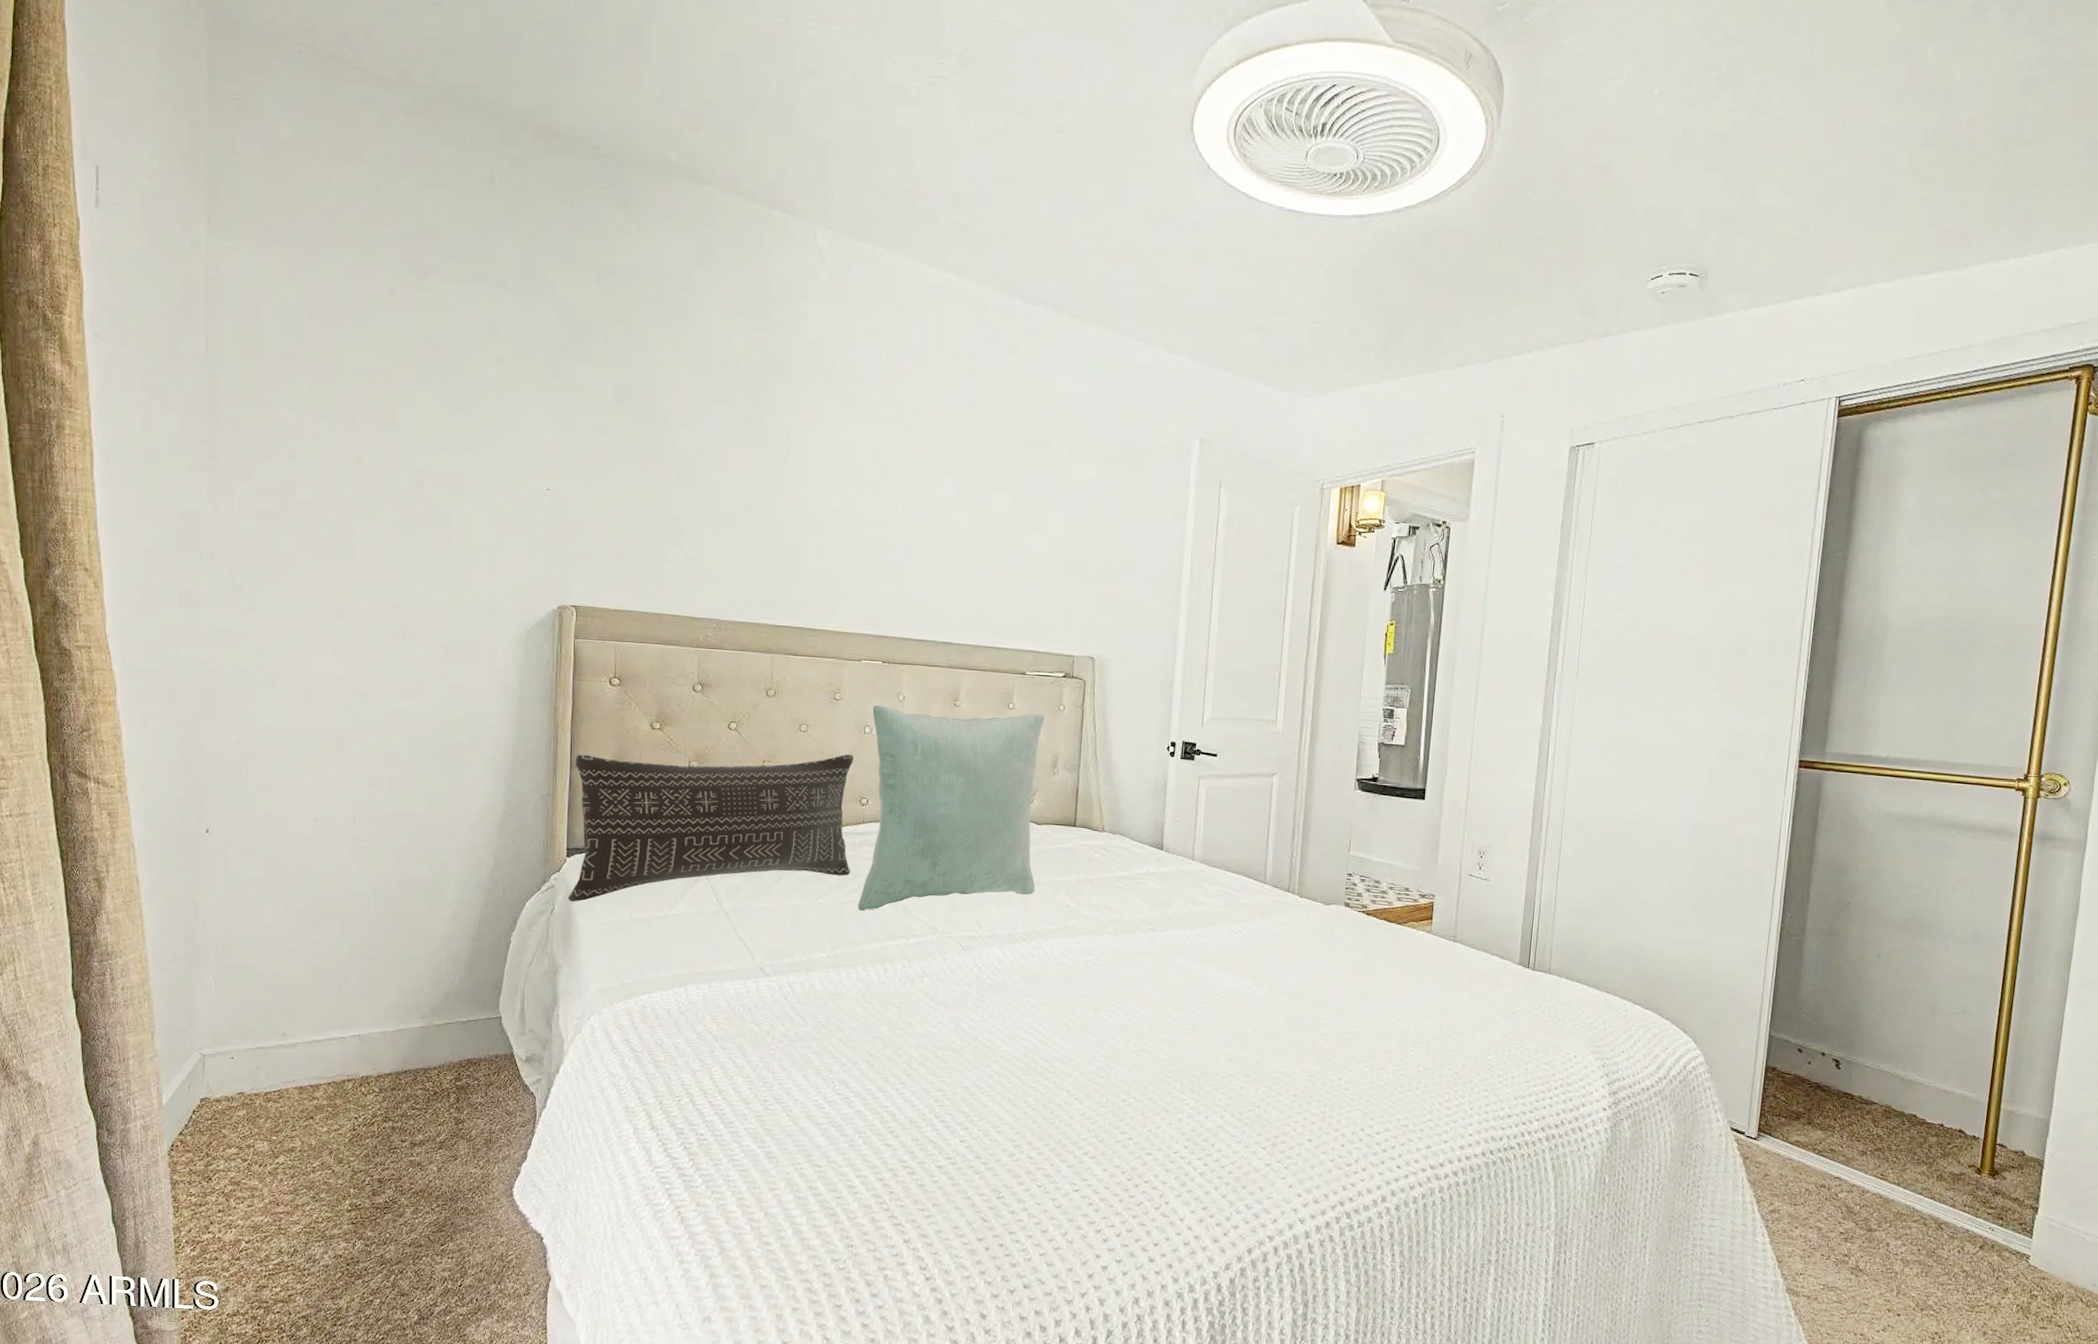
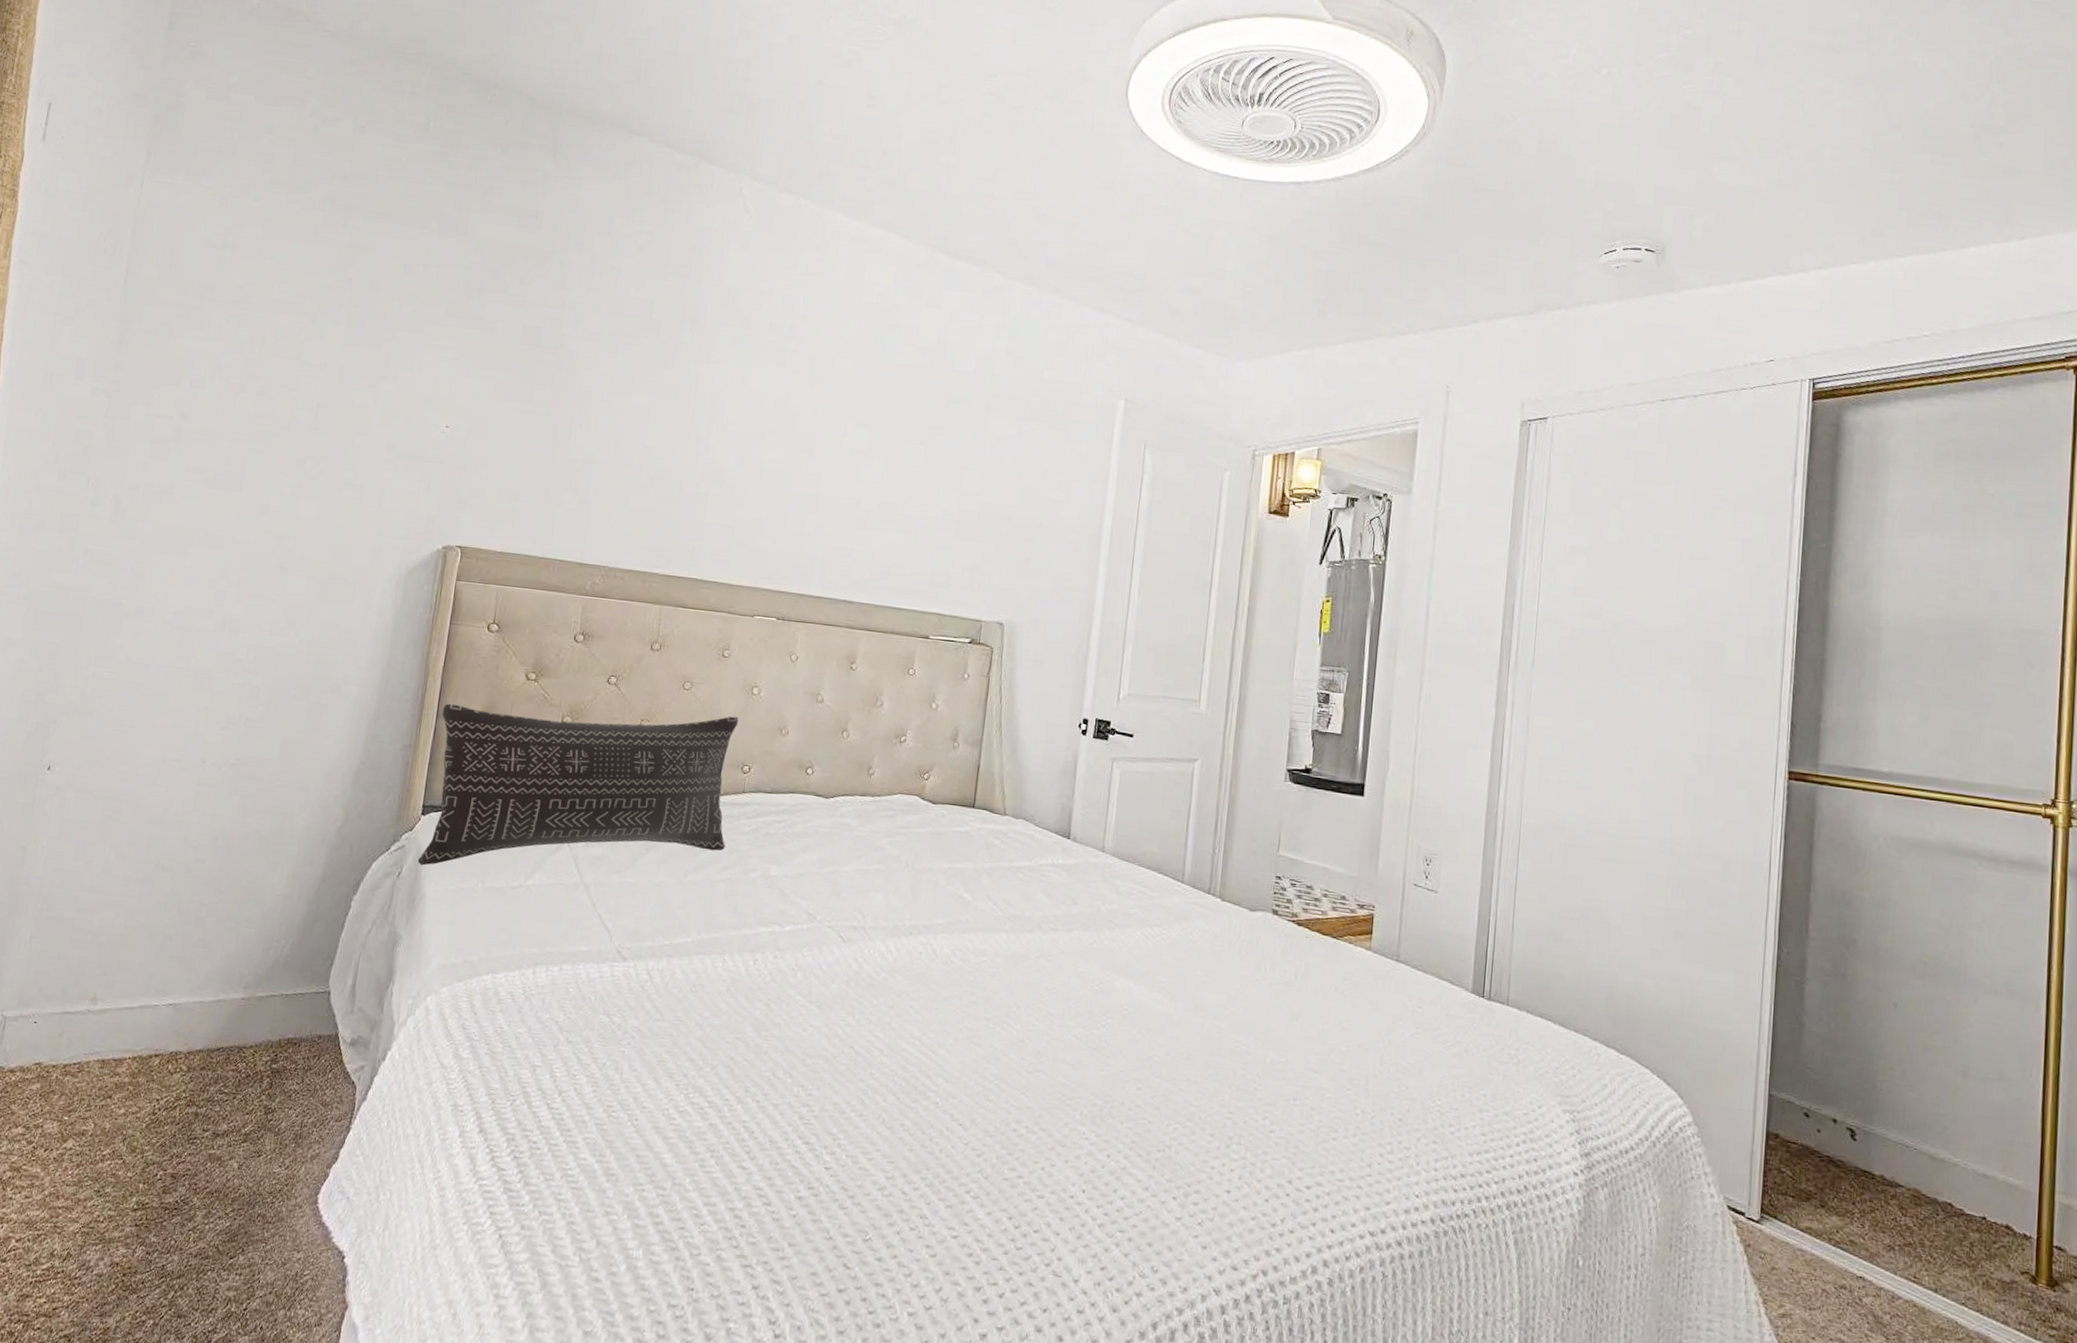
pillow: present [858,704,1045,911] -> none [730,663,947,891]

